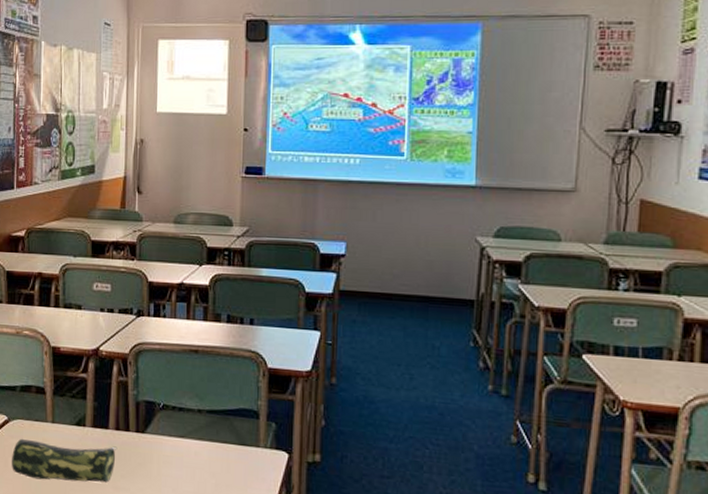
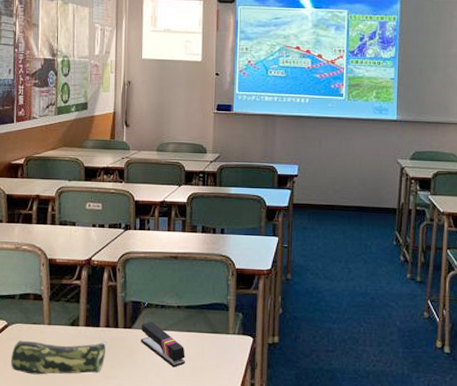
stapler: none [155,426,207,483] -> present [140,321,185,368]

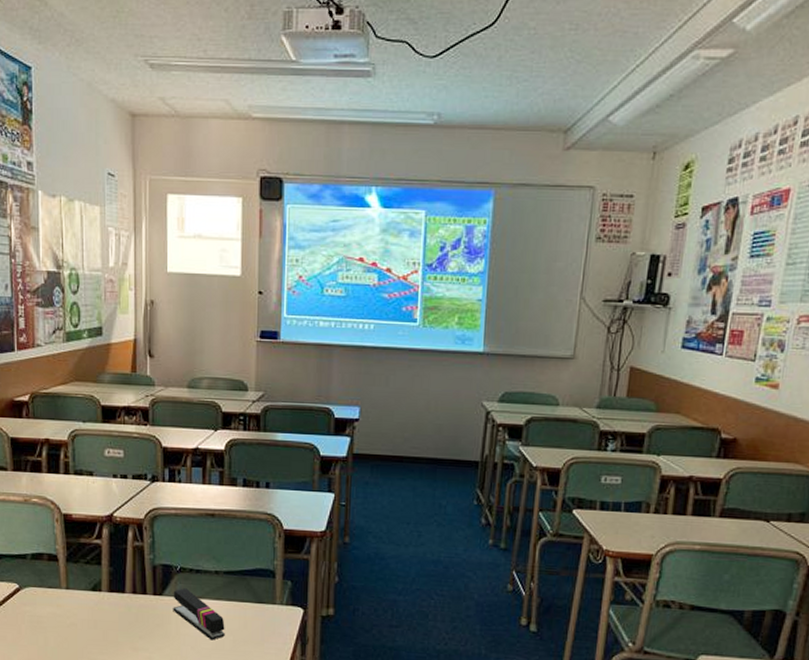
pencil case: present [11,340,108,375] -> none [25,605,135,645]

